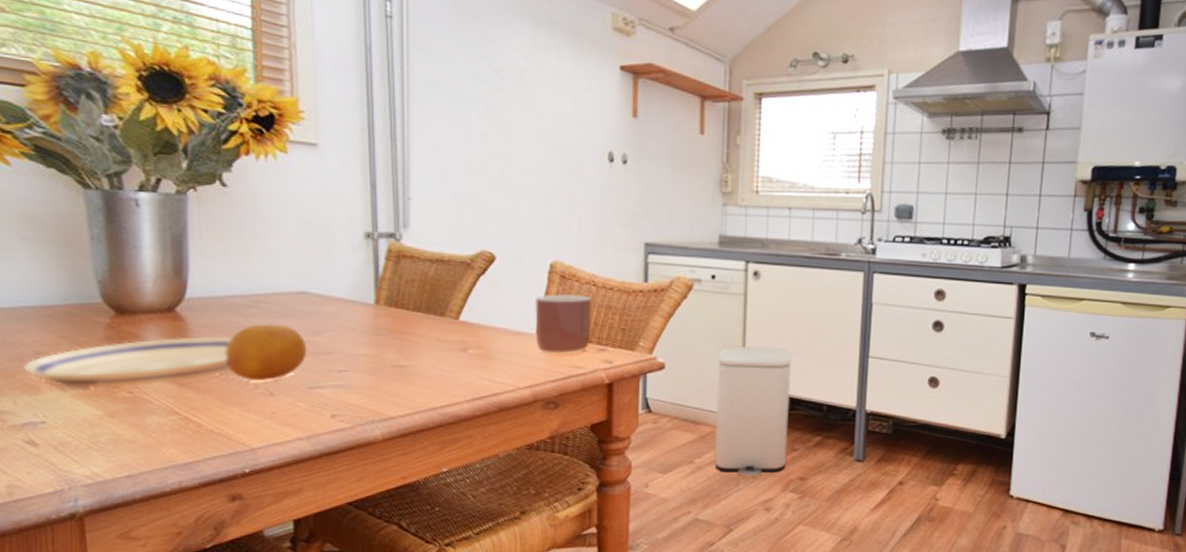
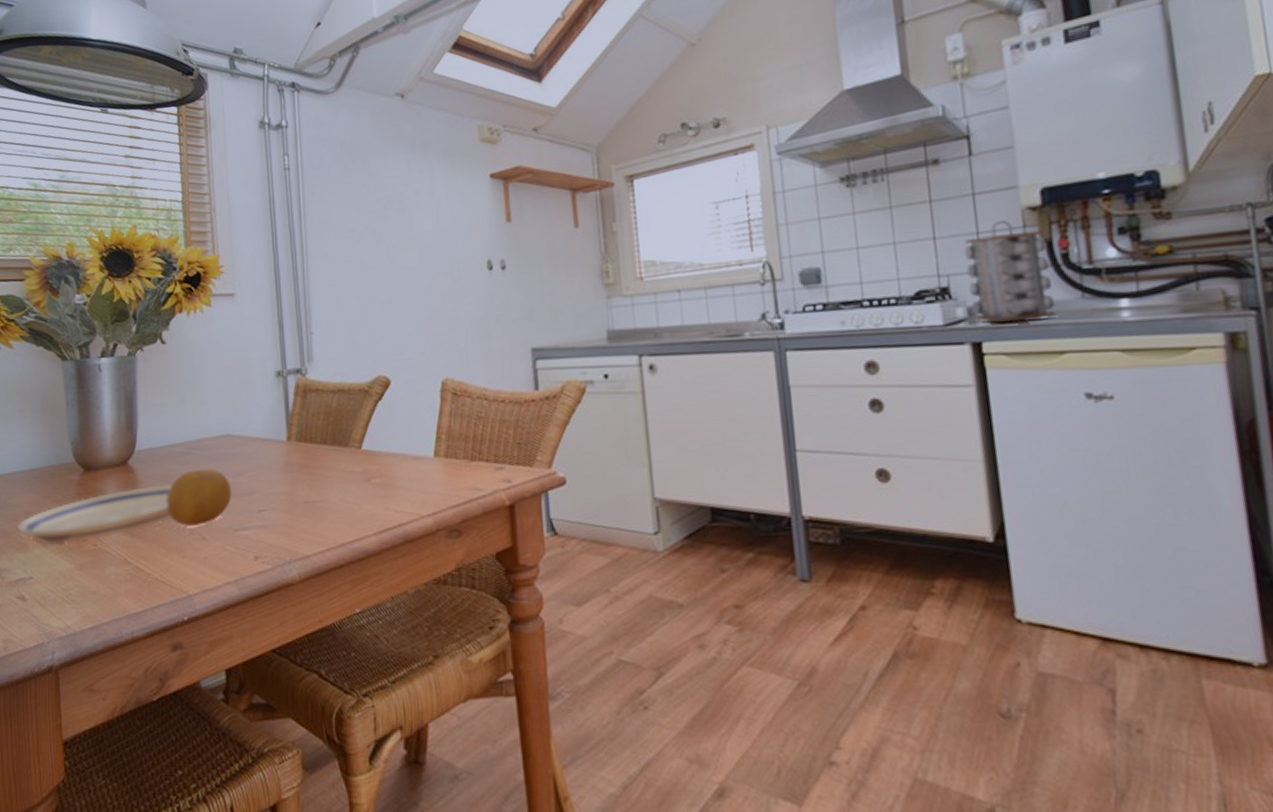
mug: present [535,293,592,357] -> none [430,411,488,479]
pedal bin: present [714,346,791,477] -> none [622,448,717,607]
spice rack: none [1024,187,1088,273] -> present [964,219,1056,324]

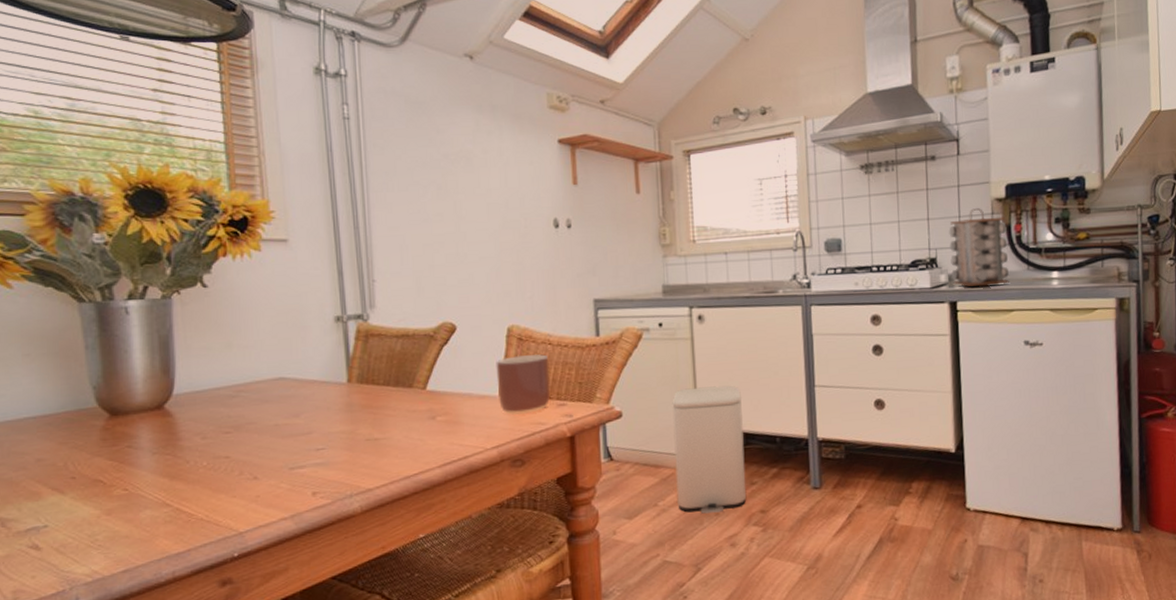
plate: present [18,484,173,543] -> none [27,426,219,490]
fruit: present [167,468,232,526] -> none [211,410,287,467]
mug: none [430,411,488,479] -> present [496,354,551,415]
pedal bin: none [622,448,717,607] -> present [672,385,747,515]

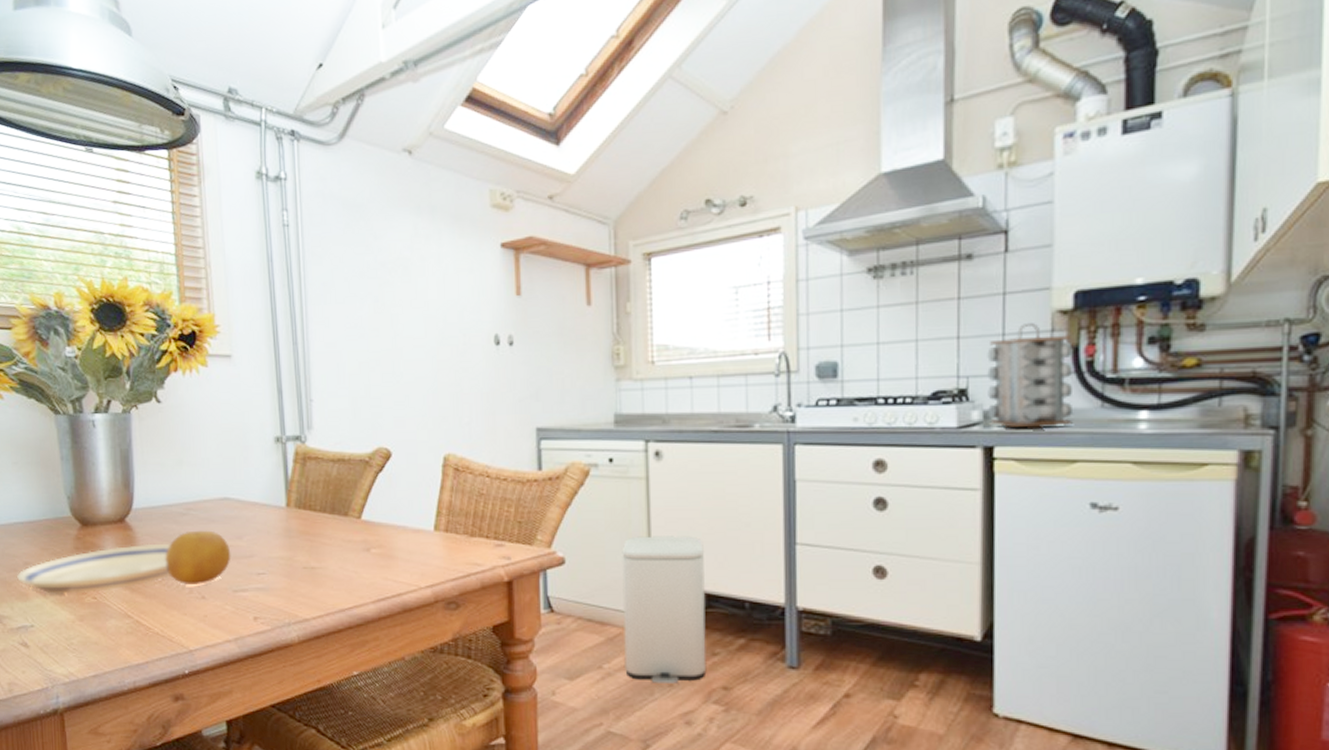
plate: none [27,426,219,490] -> present [17,543,171,594]
fruit: none [211,410,287,467] -> present [165,530,231,585]
mug: present [496,354,551,415] -> none [431,487,488,554]

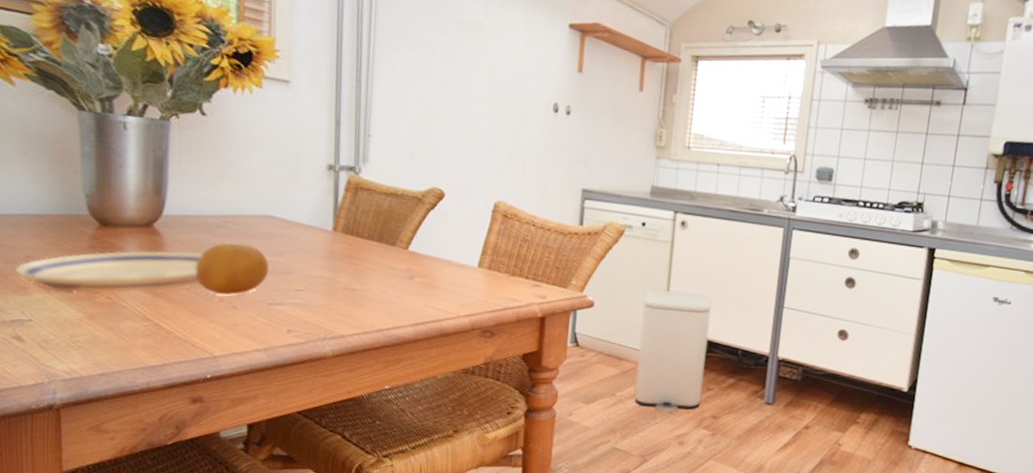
spice rack: present [987,322,1074,430] -> none [935,159,998,240]

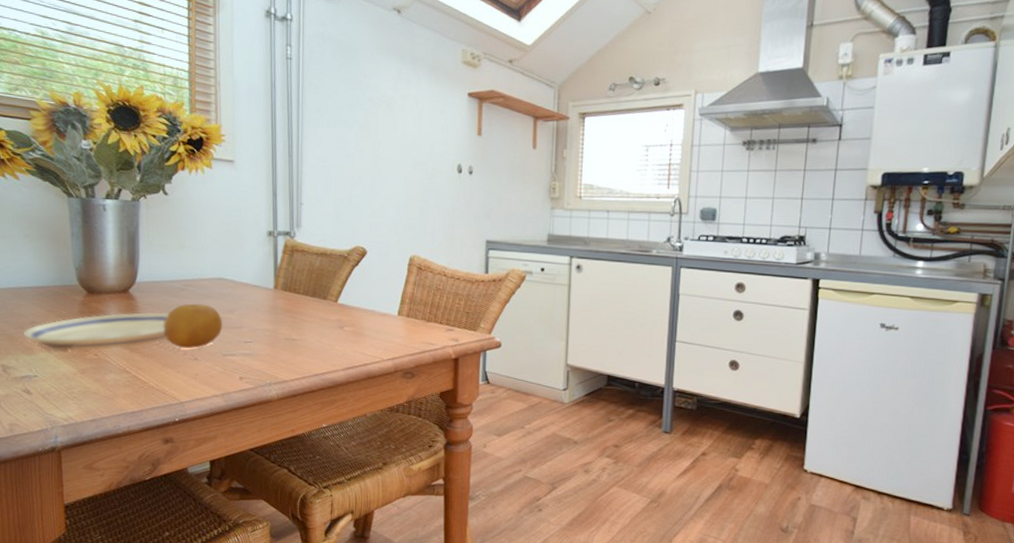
pedal bin: present [634,289,712,412] -> none [542,329,608,442]

